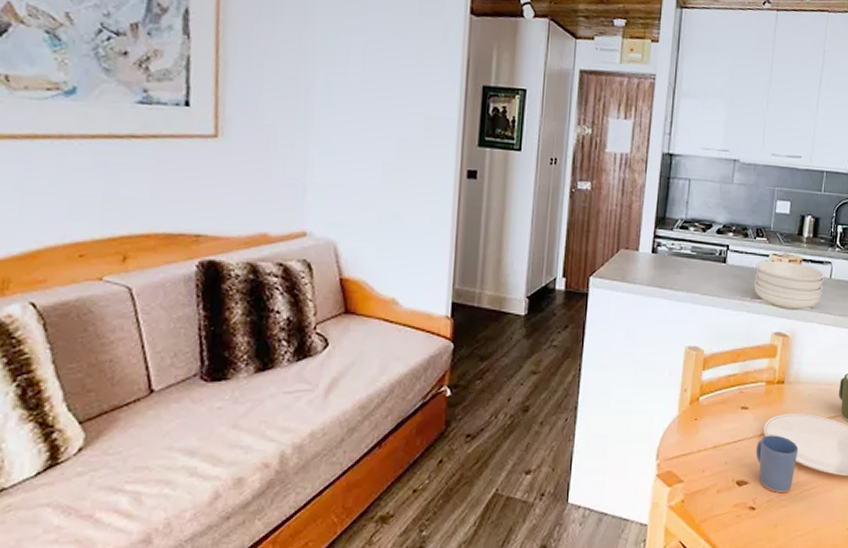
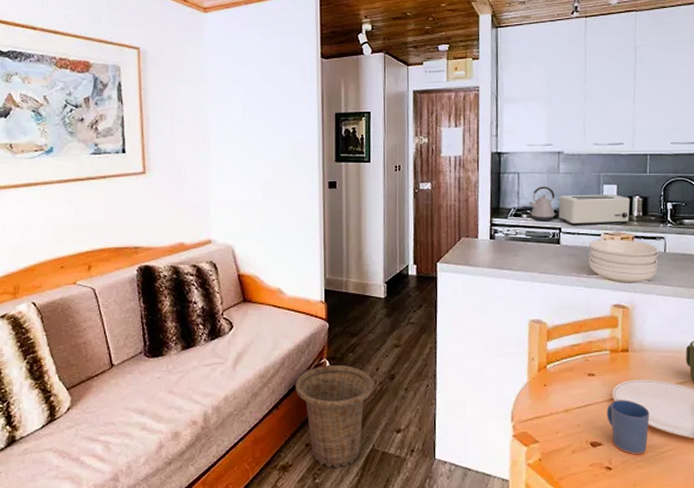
basket: none [405,395,503,518] -> present [295,365,373,468]
kettle: none [697,196,726,238] -> present [528,186,556,223]
toaster: none [727,209,802,245] -> present [558,194,630,226]

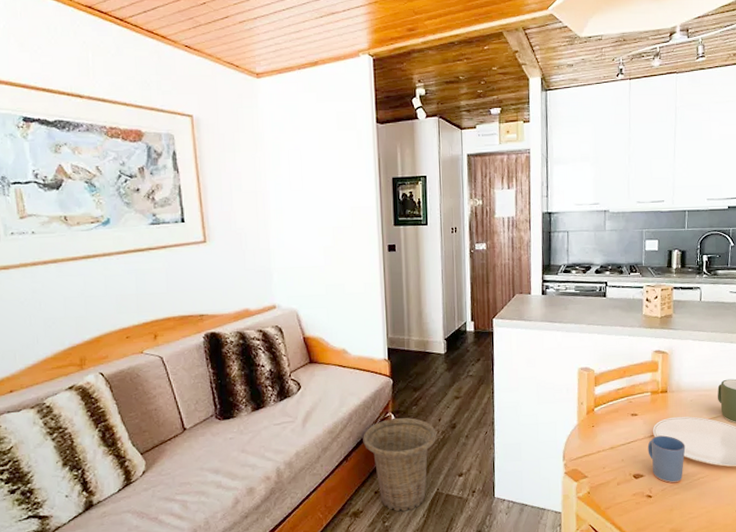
kettle: present [528,186,556,223] -> none [577,243,602,278]
toaster: present [558,194,630,226] -> none [604,248,670,280]
bowl: present [588,239,659,283] -> none [632,290,695,331]

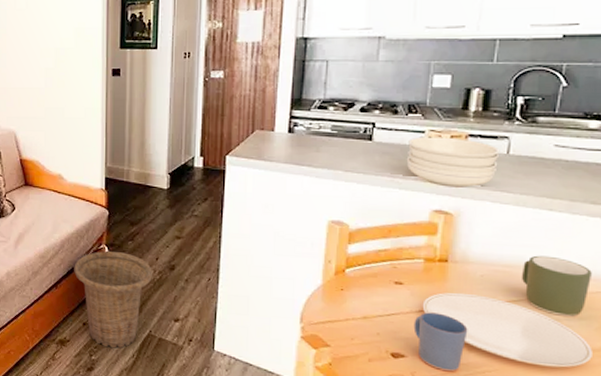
bowl: none [632,290,695,331] -> present [406,137,500,188]

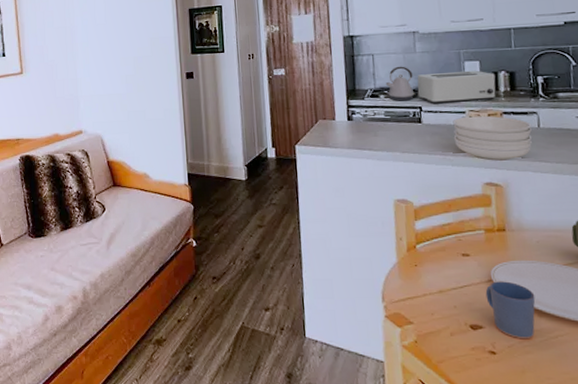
basket: present [74,251,152,348] -> none [165,245,240,344]
kettle: none [337,76,371,116] -> present [385,66,415,102]
toaster: none [373,85,467,121] -> present [417,70,496,104]

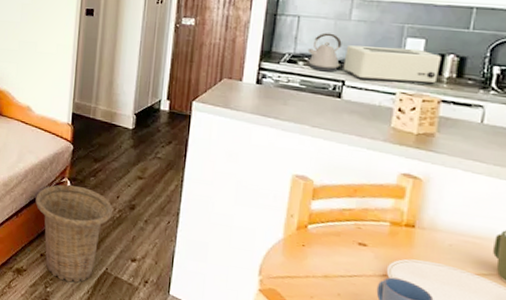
basket: none [165,245,240,344] -> present [35,184,113,283]
bowl: present [453,115,533,161] -> none [375,98,474,154]

